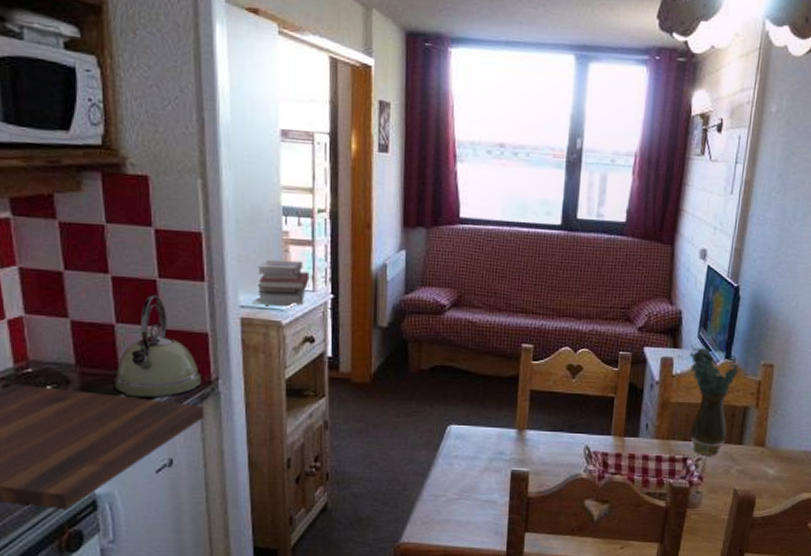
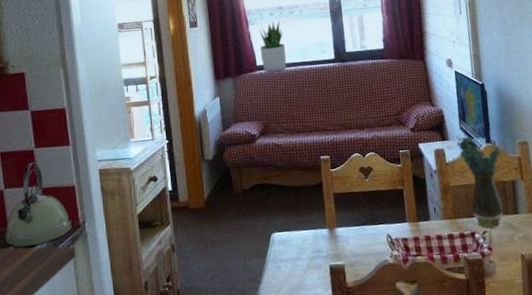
books: present [252,259,310,307] -> none [107,118,149,159]
planter: none [467,161,502,229] -> present [259,20,287,72]

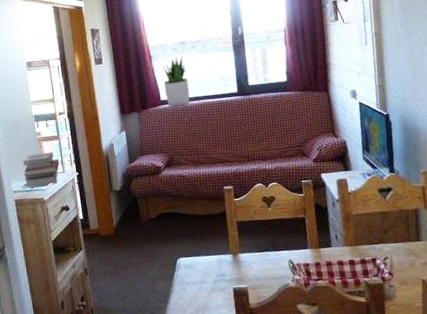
books: none [107,118,149,159] -> present [22,152,60,190]
vase: present [455,134,504,228] -> none [358,164,406,254]

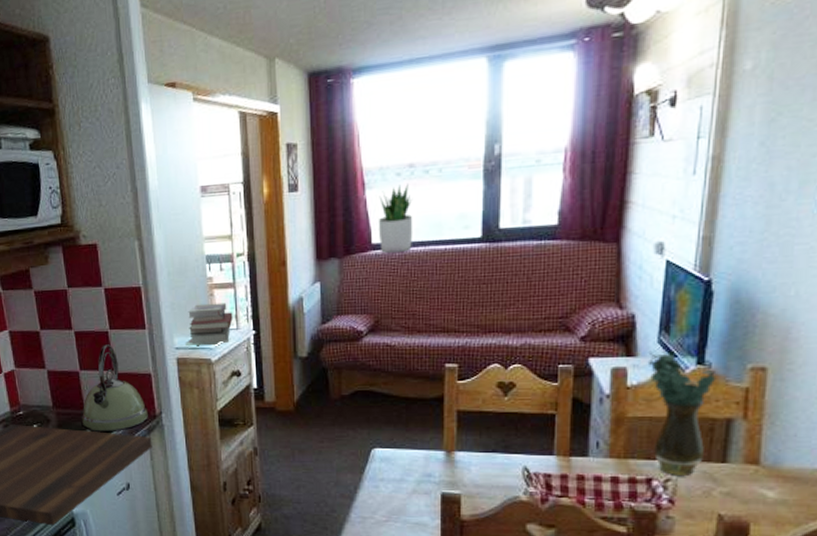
vase: none [358,164,406,254] -> present [647,350,717,475]

